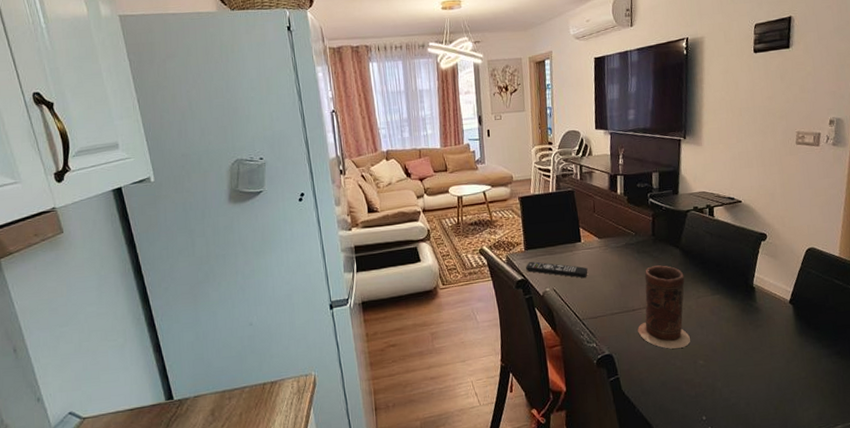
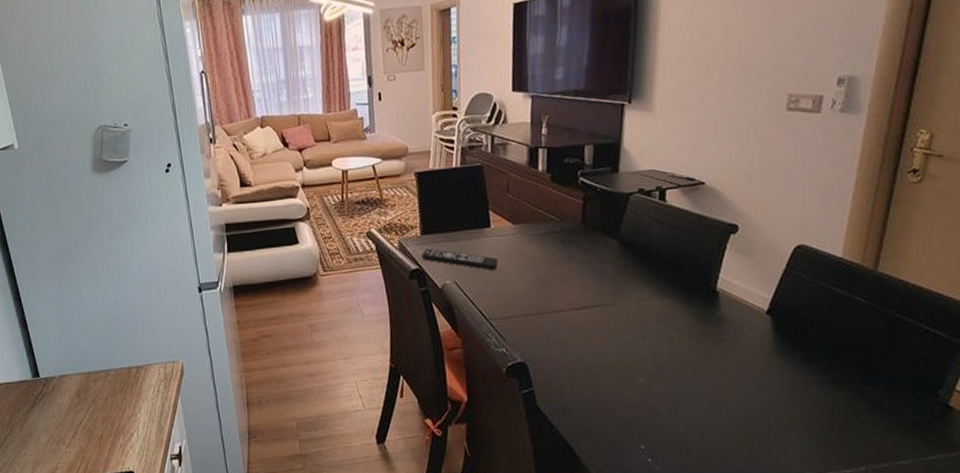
vase: present [638,265,690,349] -> none [559,259,628,361]

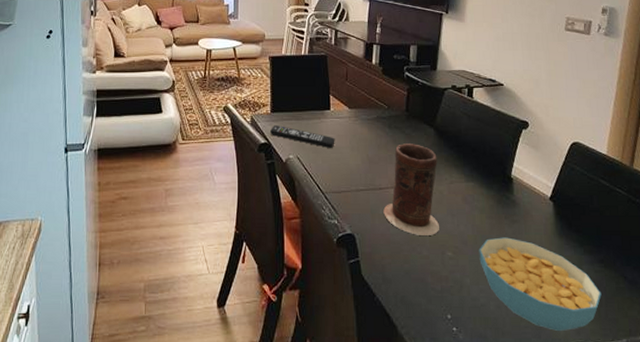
vase: none [559,259,628,361] -> present [383,144,439,235]
cereal bowl: none [677,358,834,459] -> present [479,237,602,331]

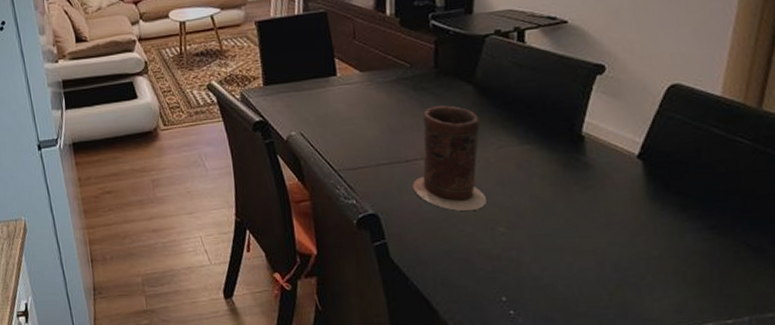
remote control: present [270,126,335,148] -> none [265,99,346,120]
cereal bowl: present [479,237,602,331] -> none [540,206,714,310]

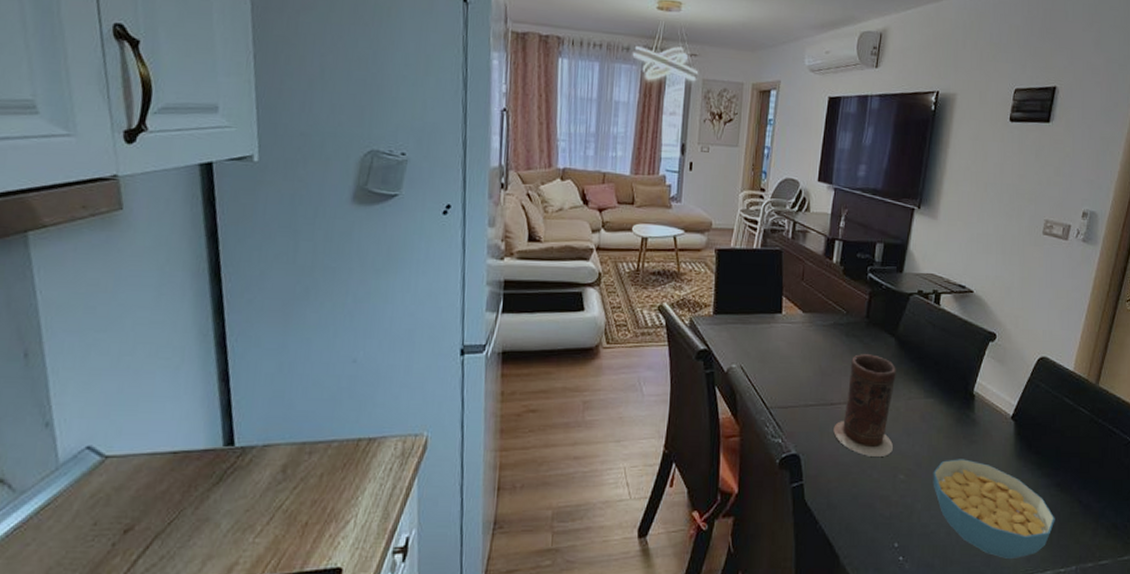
cereal bowl: none [540,206,714,310] -> present [933,459,1055,558]

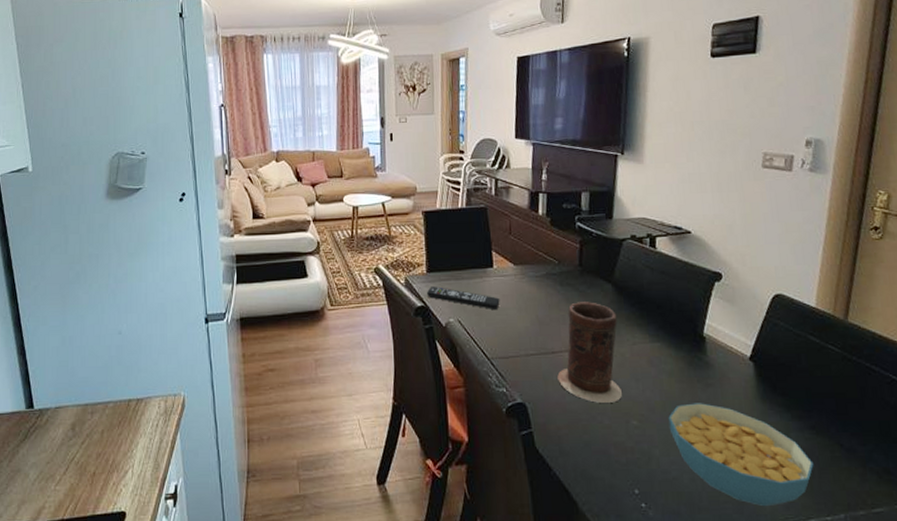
remote control: none [711,330,785,357] -> present [427,287,500,309]

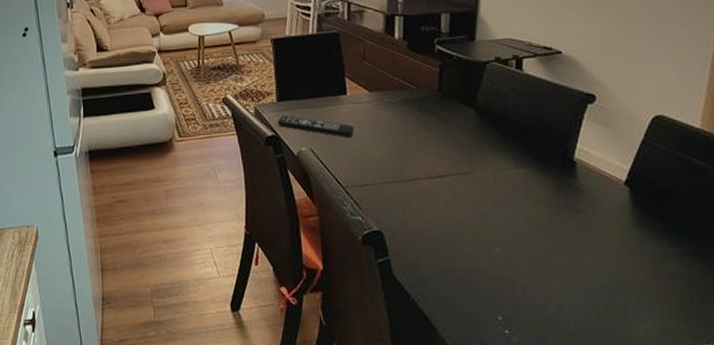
vase: present [557,302,622,403] -> none [416,127,485,230]
cereal bowl: present [668,403,814,506] -> none [534,229,694,332]

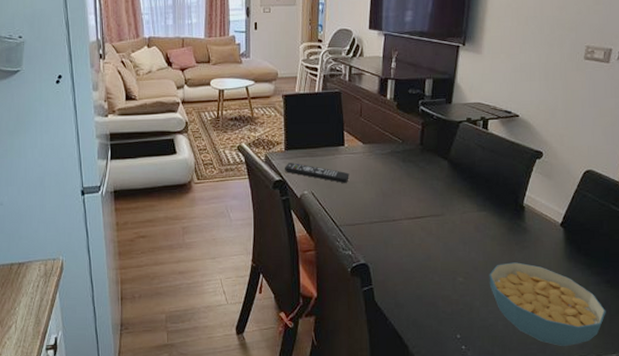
cereal bowl: none [534,229,694,332] -> present [489,262,606,346]

